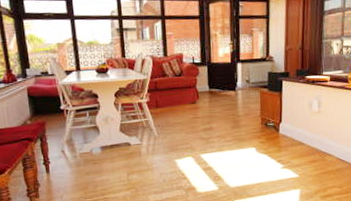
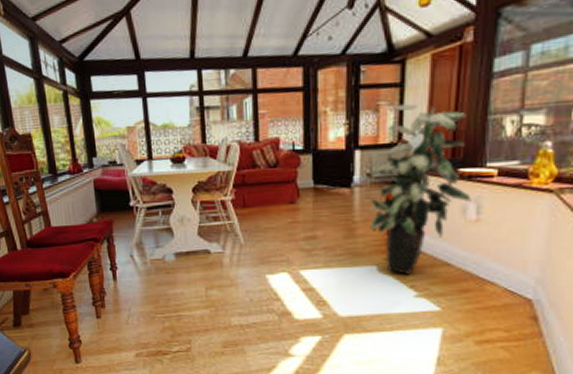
indoor plant: none [249,30,315,153] -> present [370,103,471,275]

